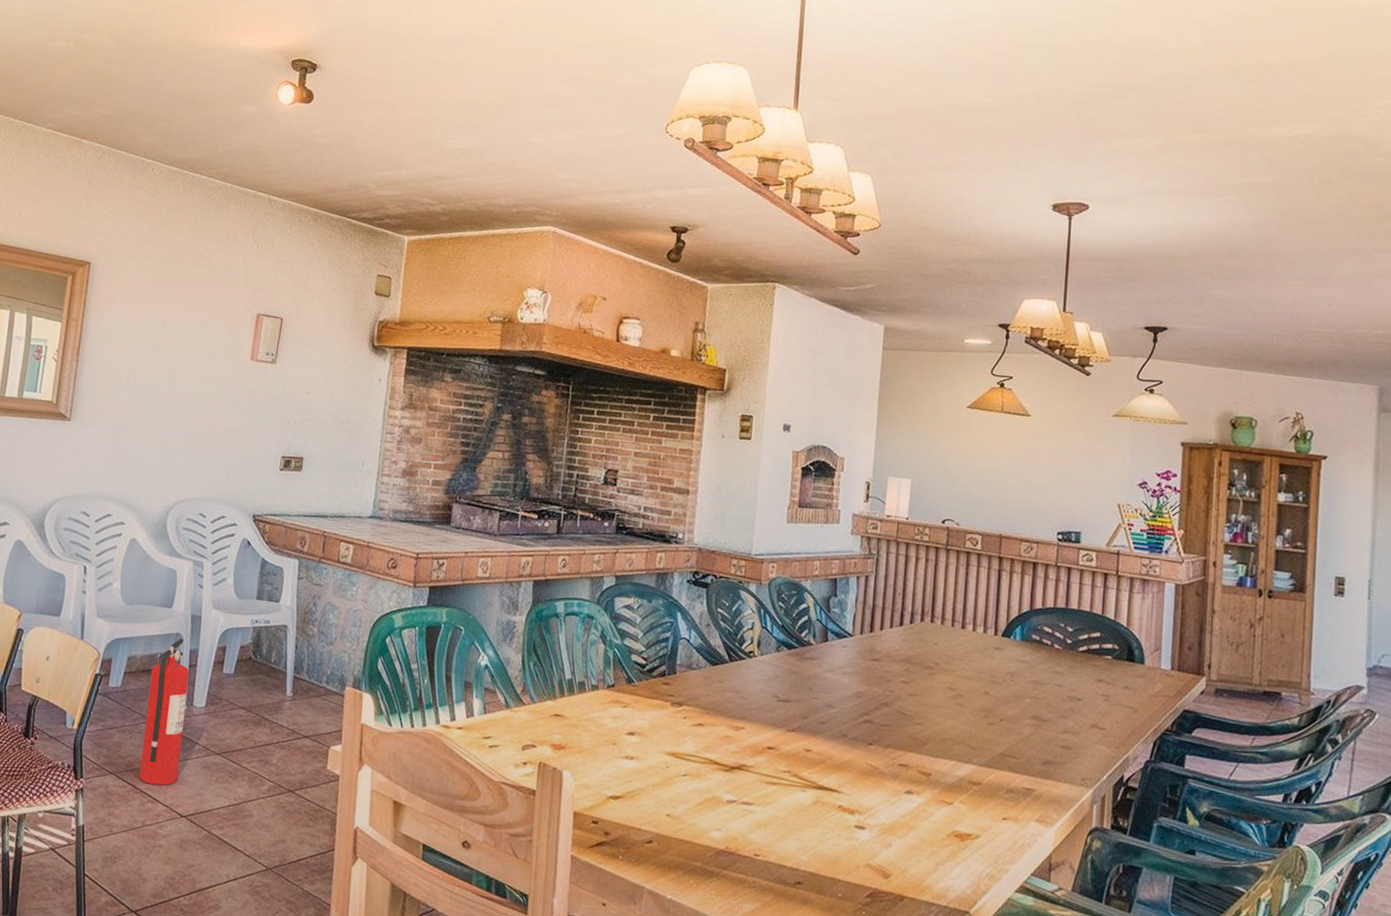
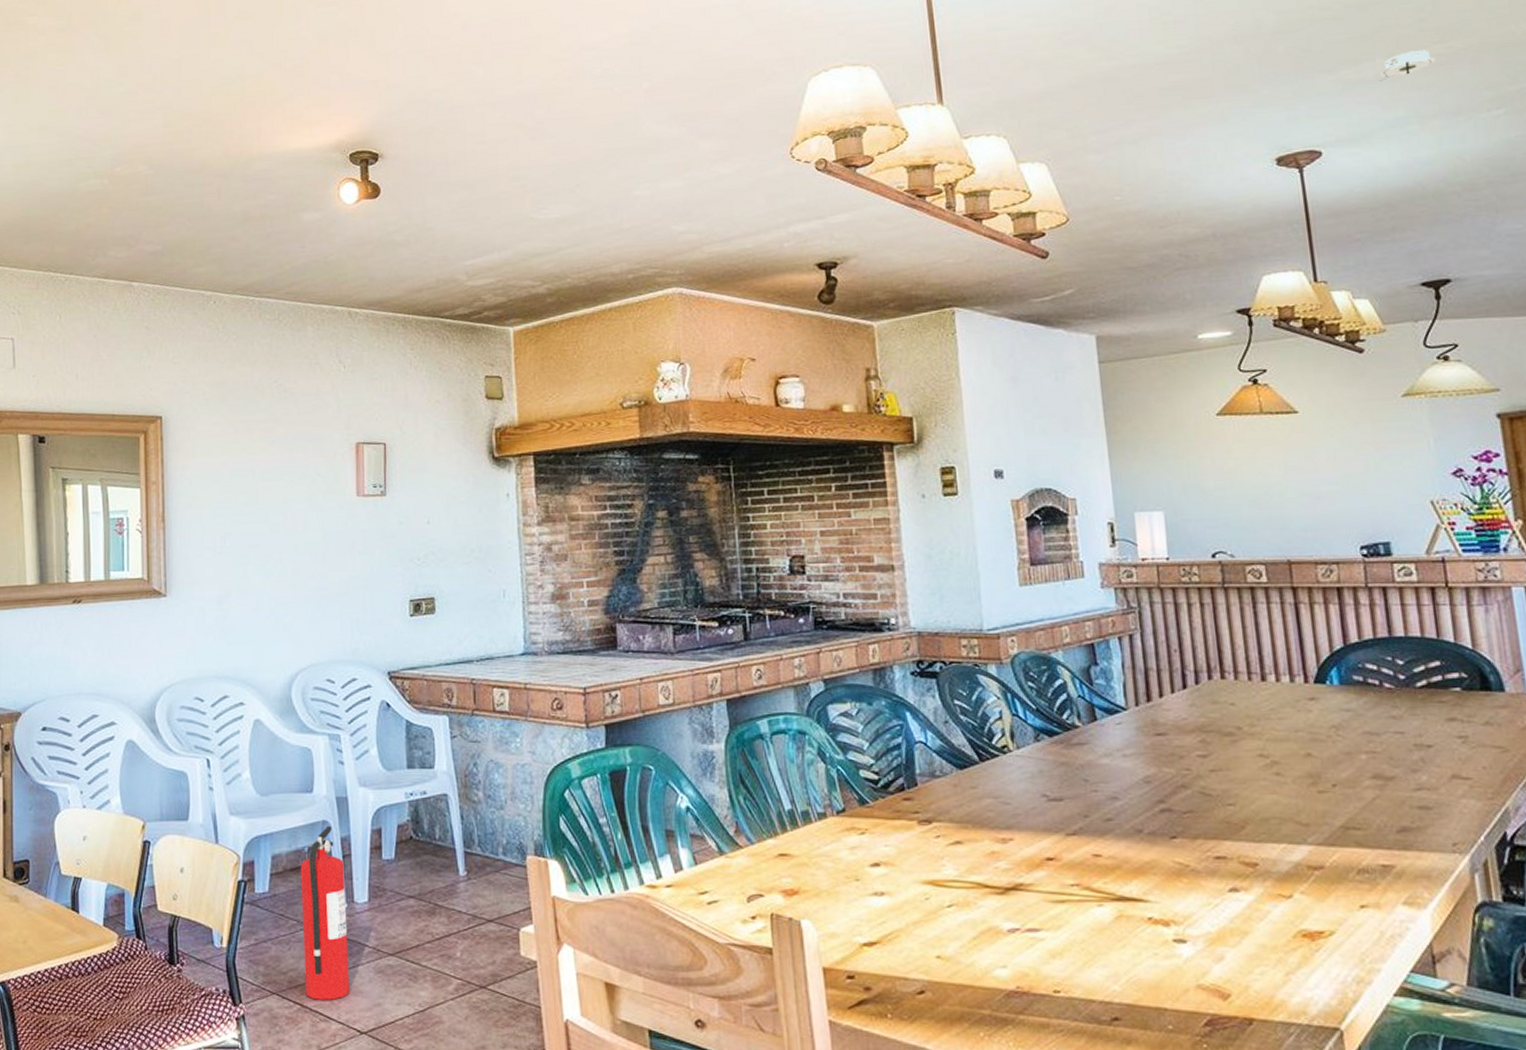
smoke detector: none [1145,135,1191,156] -> present [1379,50,1436,81]

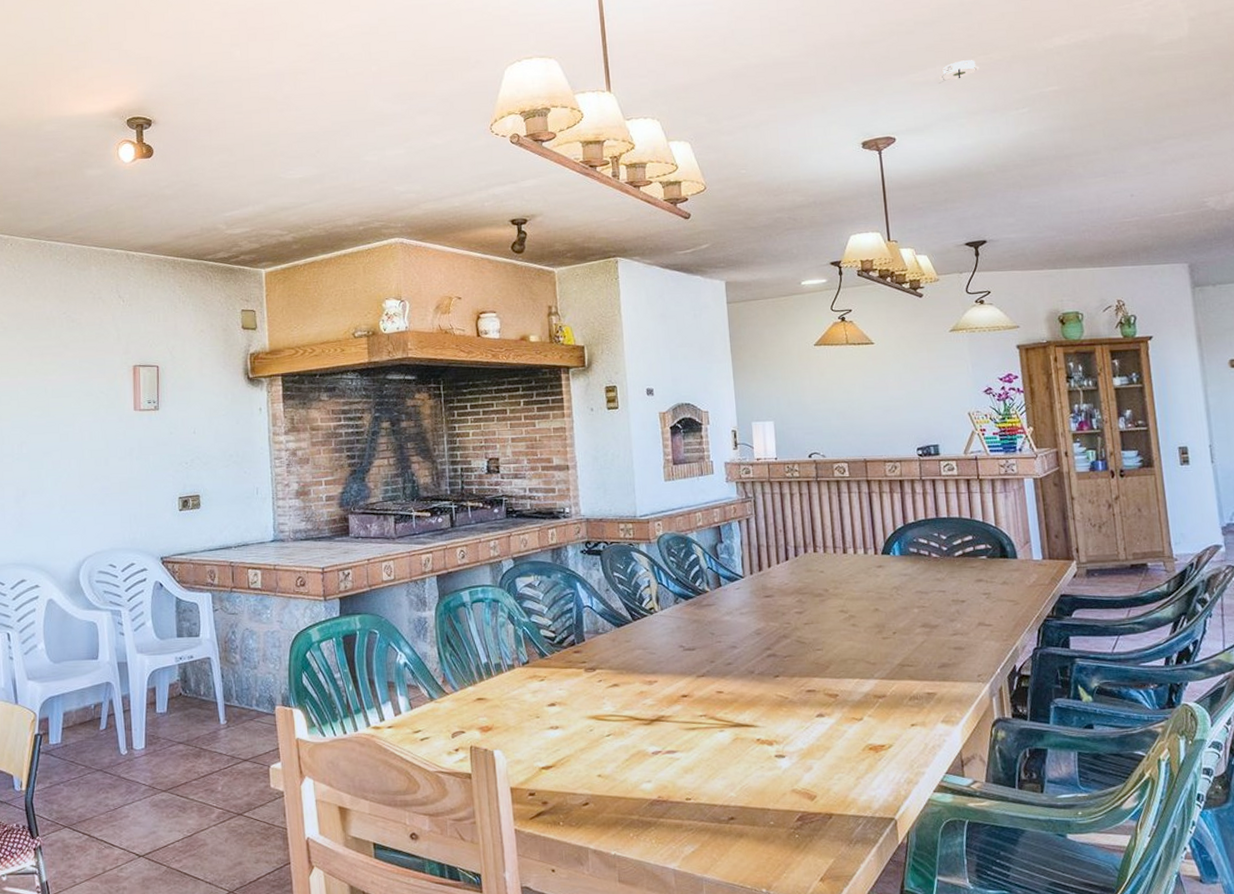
fire extinguisher: present [300,825,350,1000] -> none [87,686,130,831]

